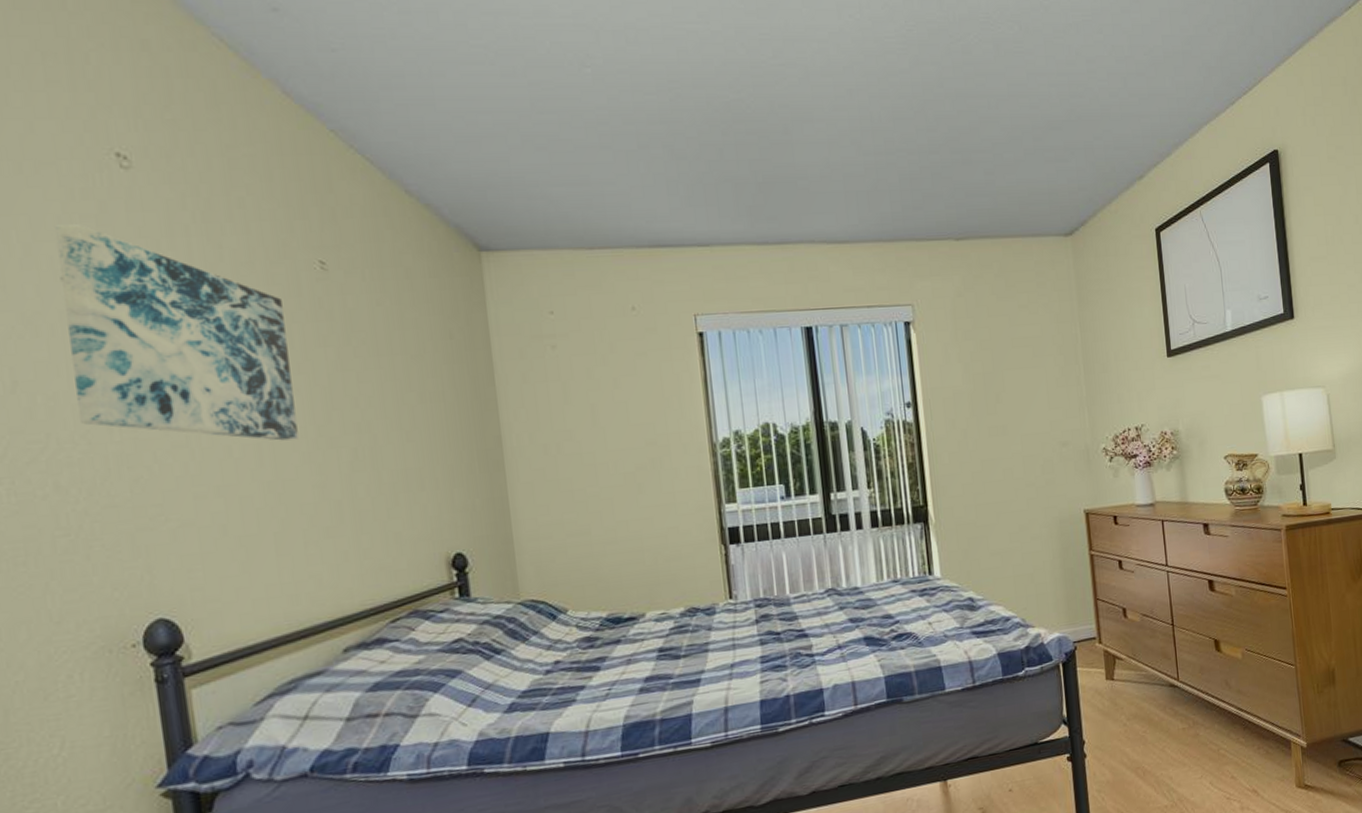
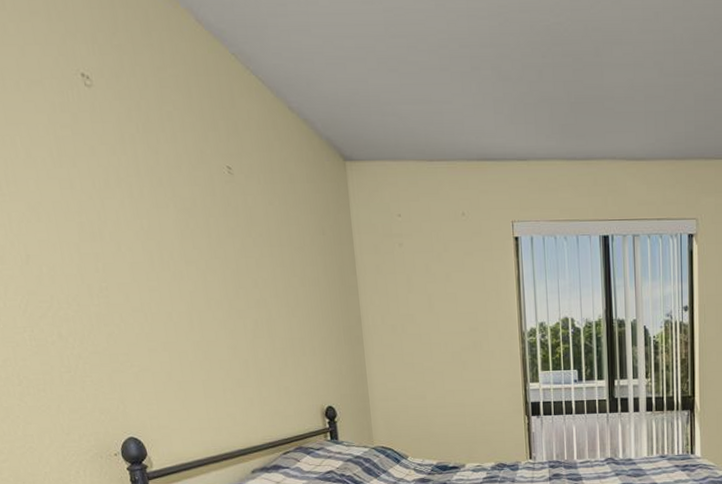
wall art: present [55,224,298,441] -> none [45,133,217,311]

